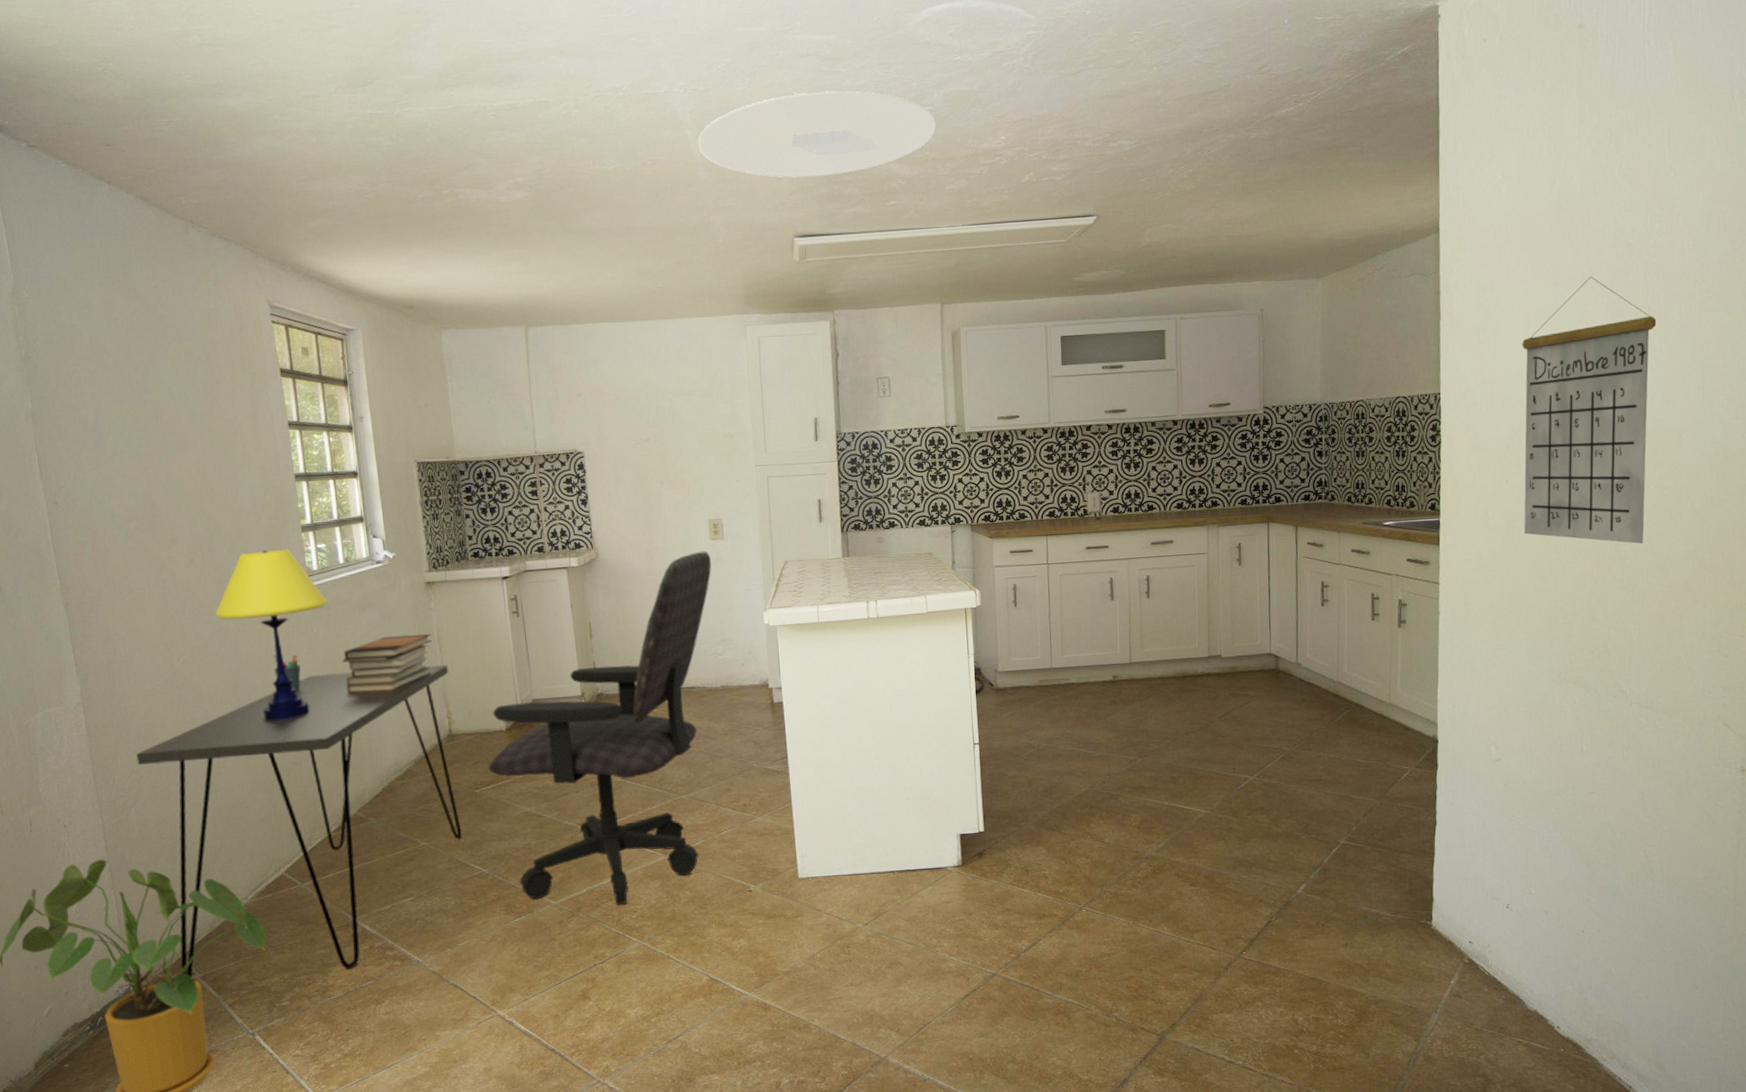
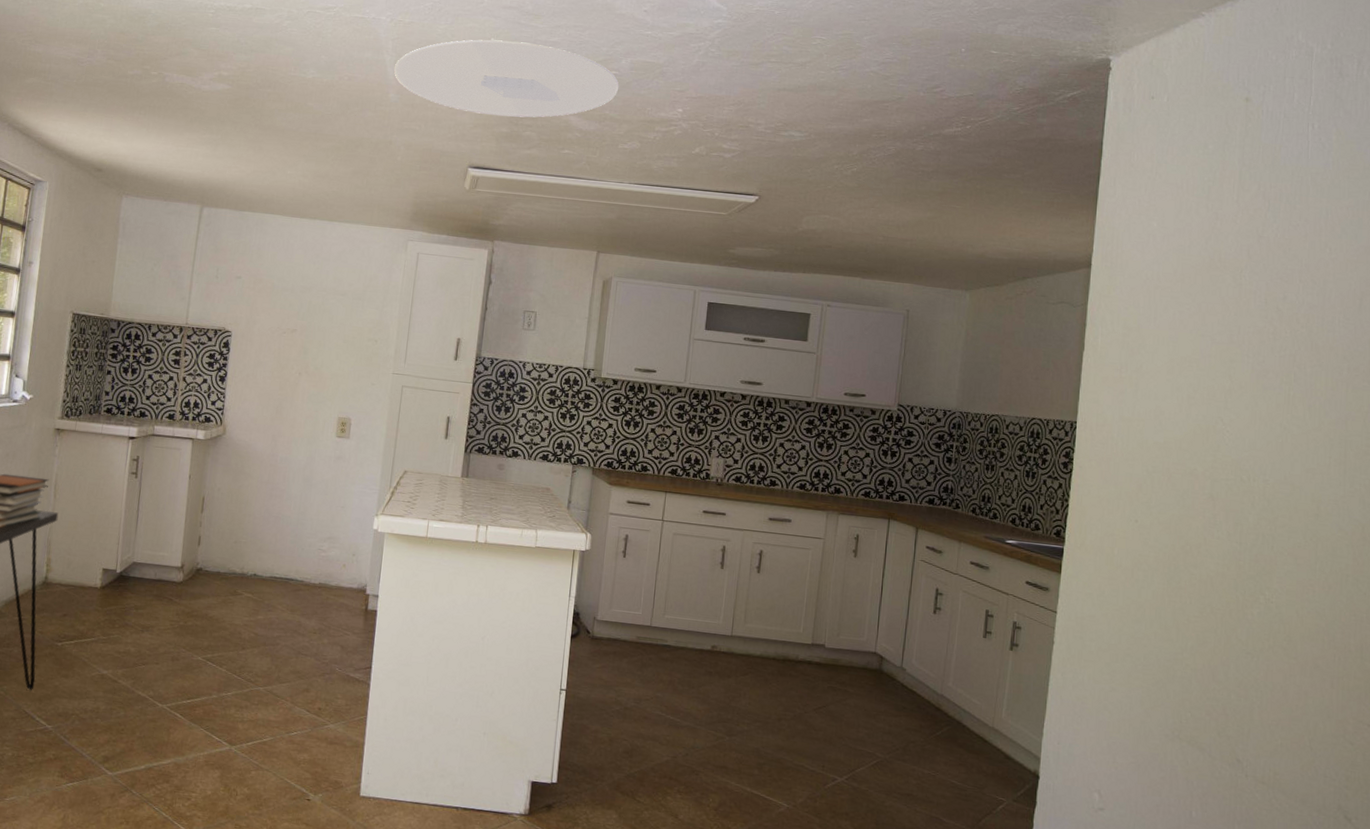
office chair: present [488,551,712,905] -> none [74,446,334,789]
calendar: present [1522,276,1657,544] -> none [1150,334,1302,610]

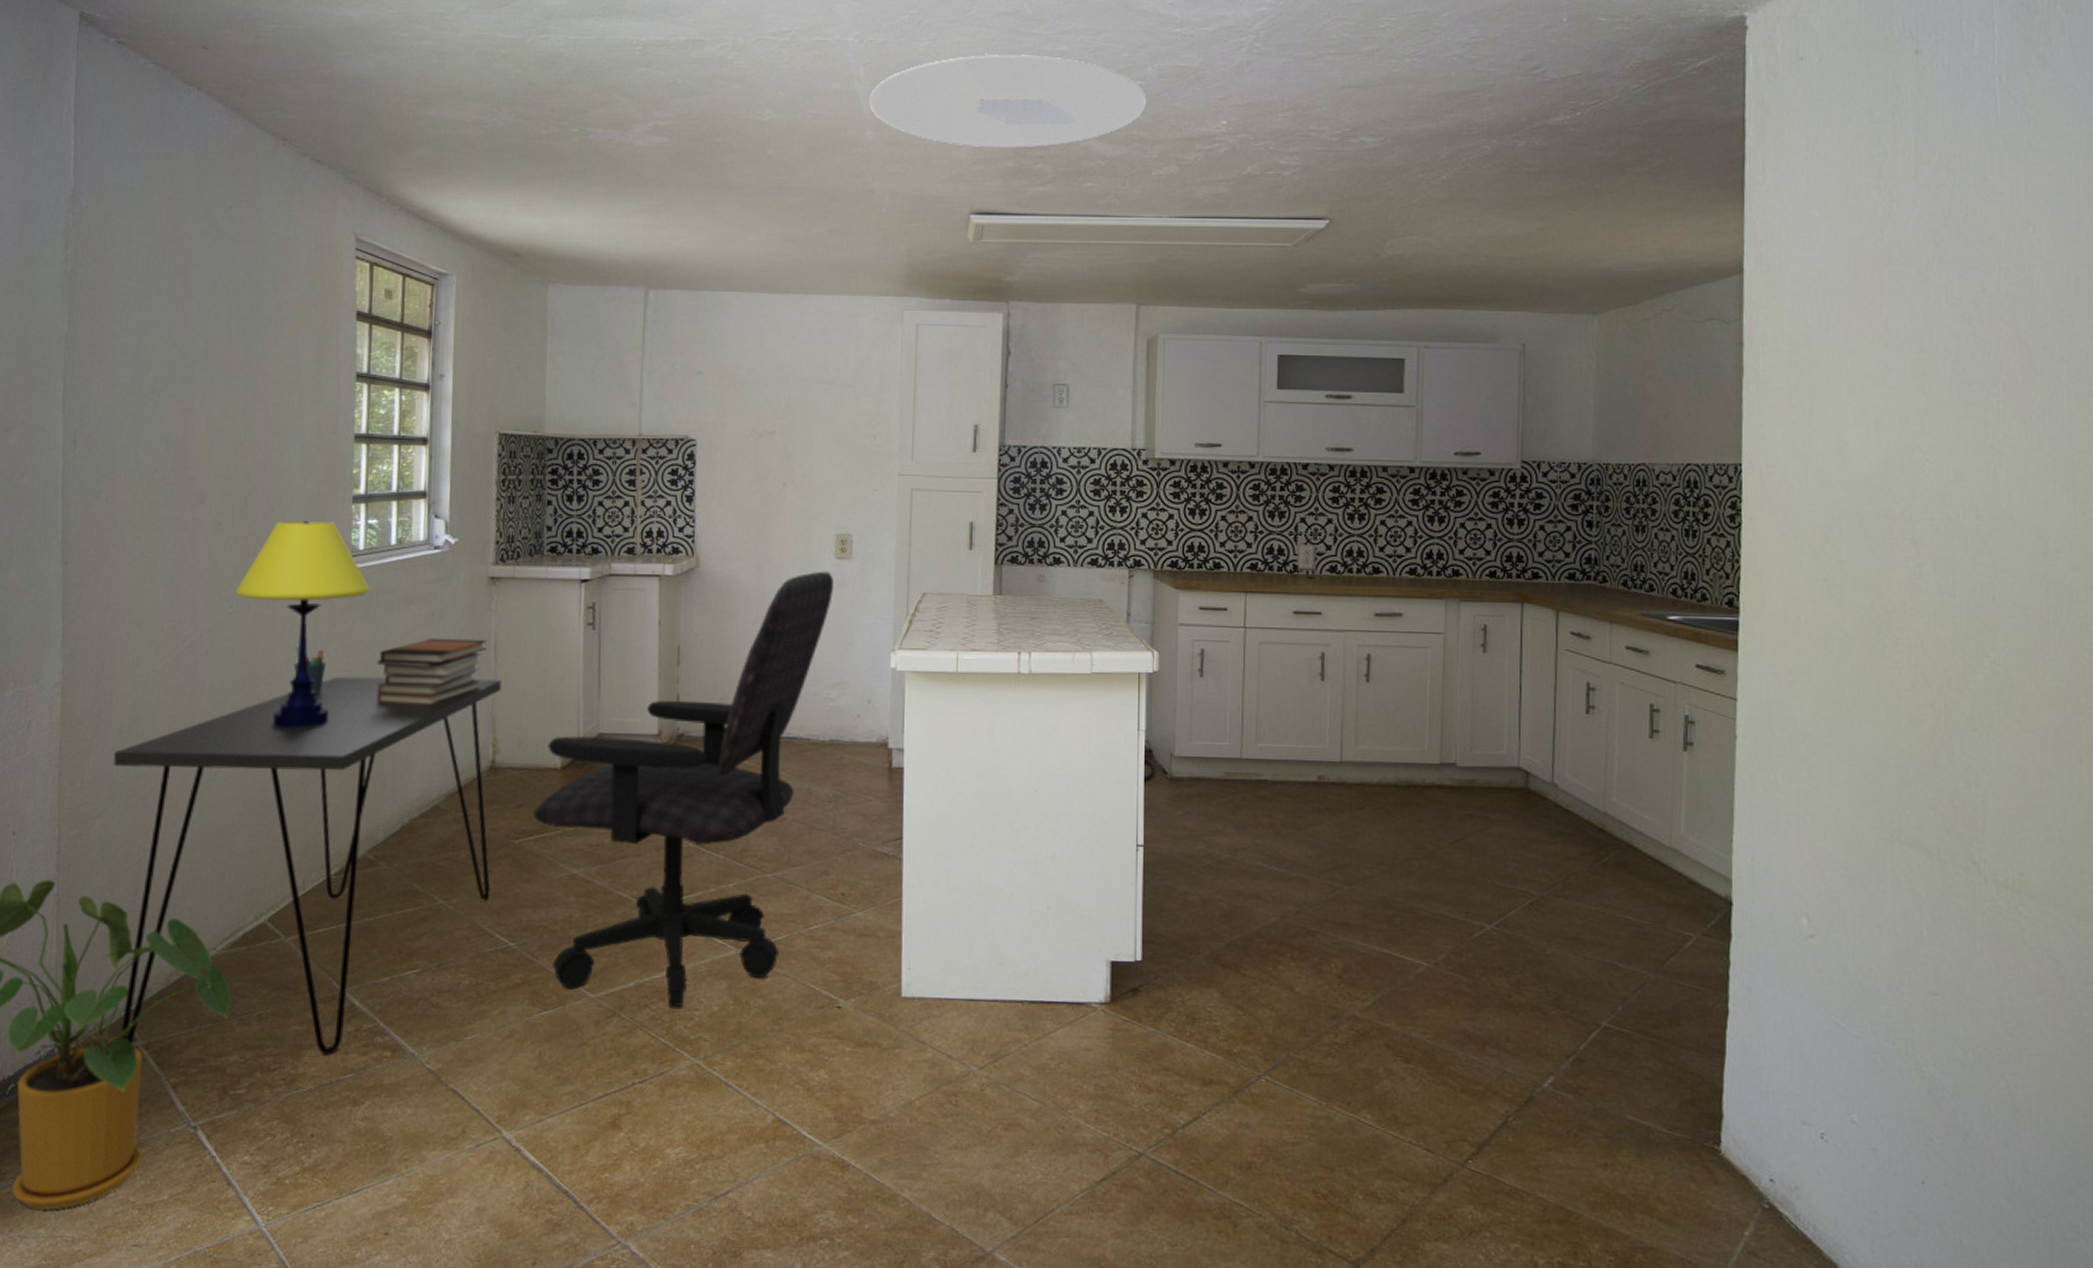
office chair: none [74,446,334,789] -> present [533,571,835,1008]

